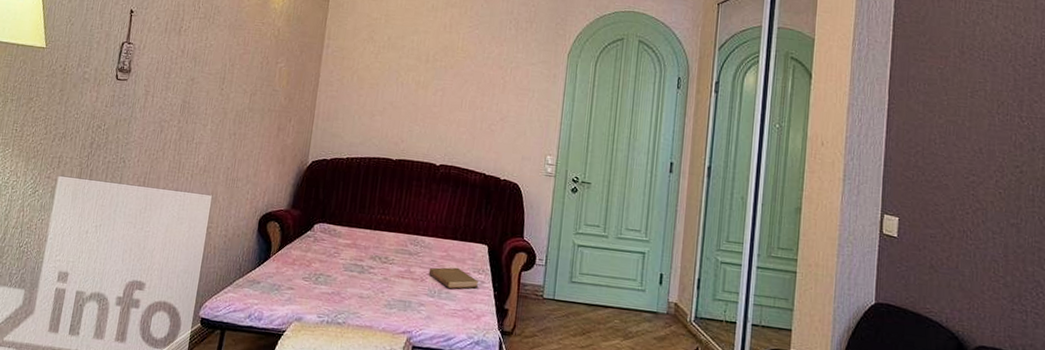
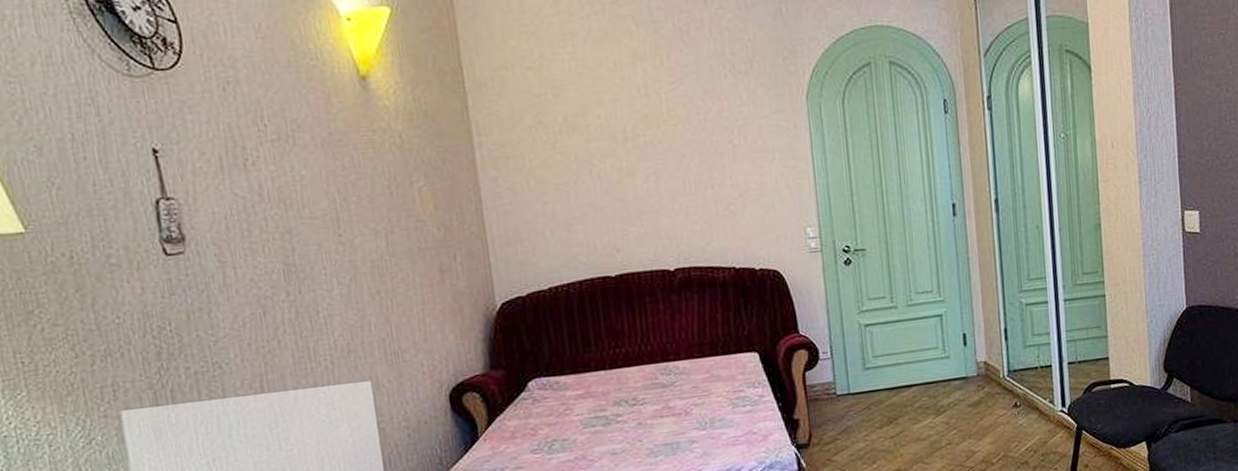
book: present [428,267,479,290] -> none [692,387,758,415]

